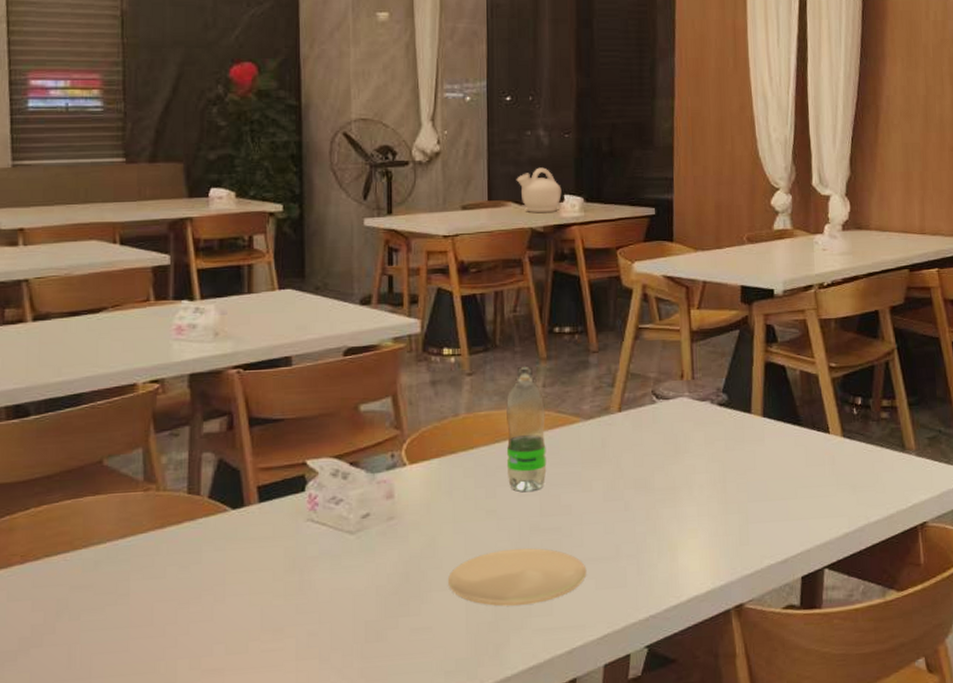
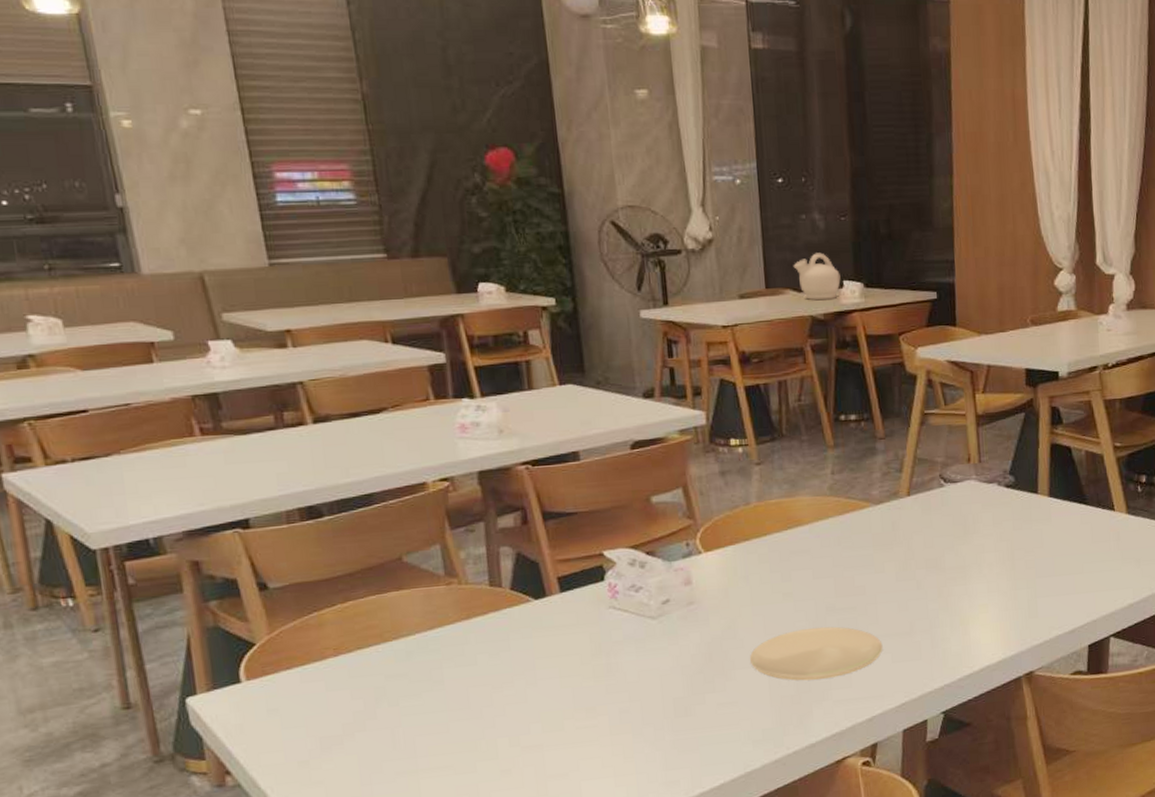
bottle: present [506,367,547,493] -> none [796,455,840,576]

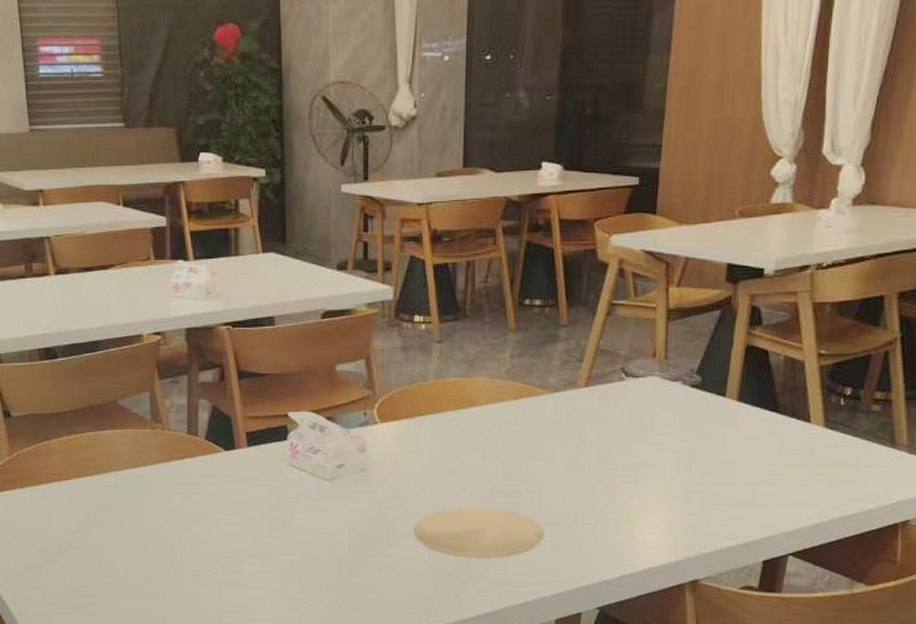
teapot: present [793,253,841,301] -> none [493,132,540,182]

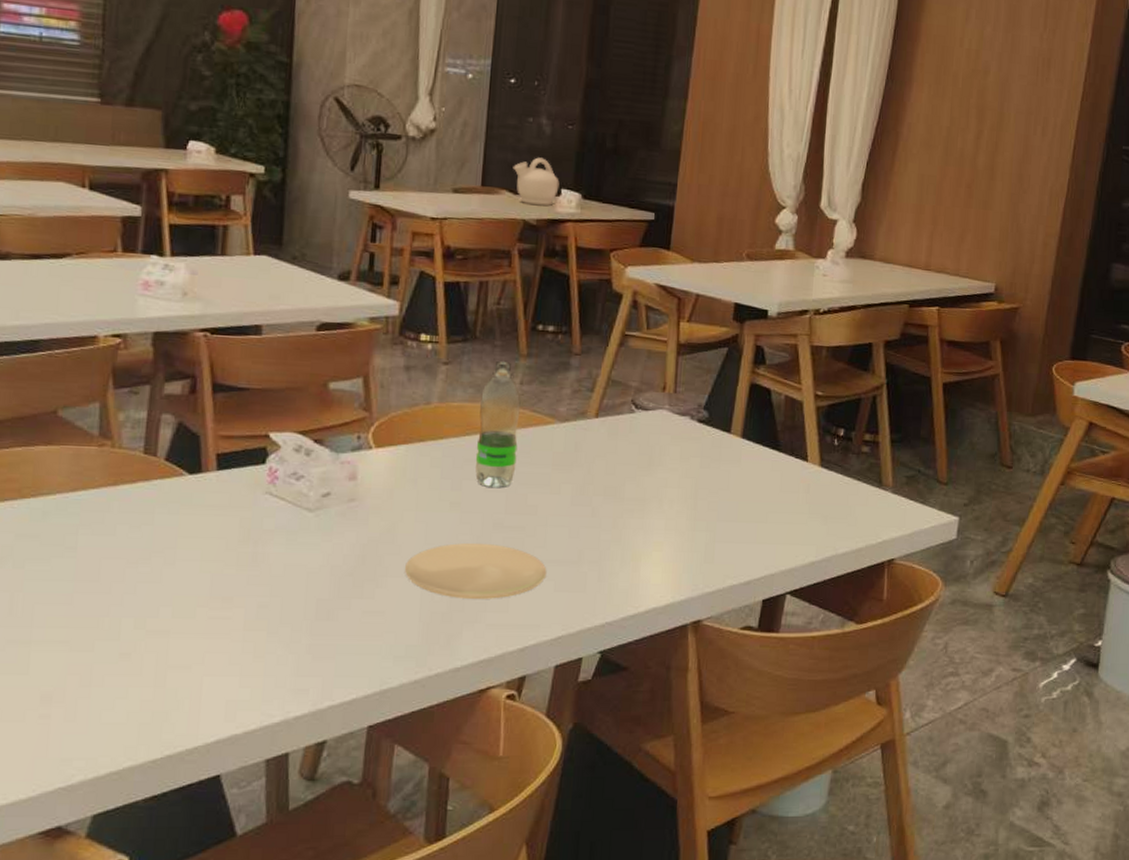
bottle: none [471,337,512,457] -> present [475,361,521,489]
teapot: none [493,132,540,182] -> present [513,157,560,207]

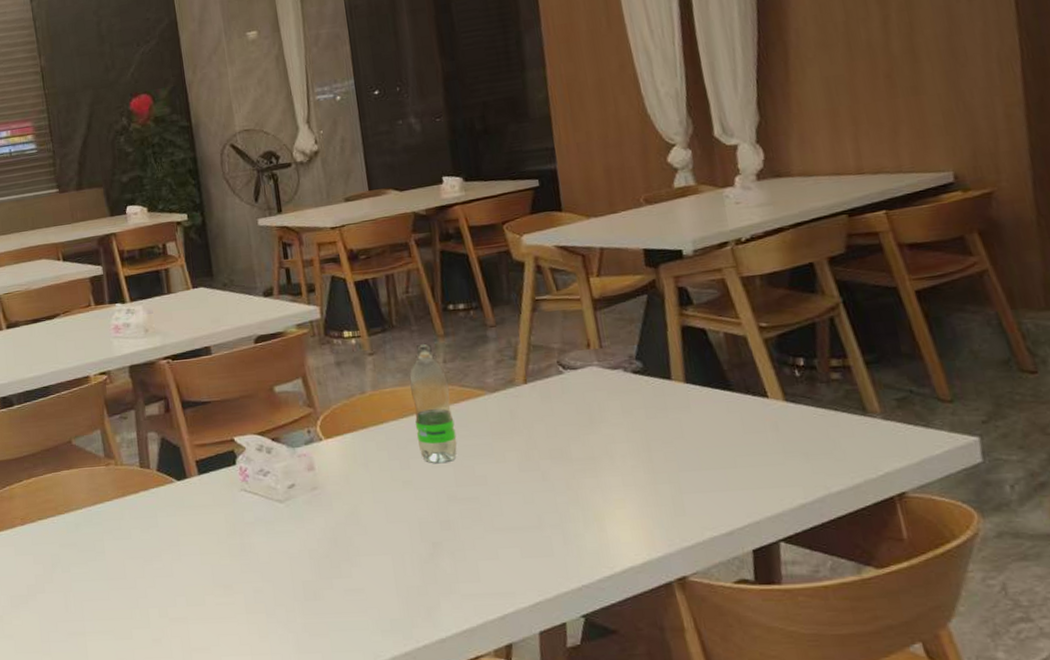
plate: present [405,542,547,599] -> none [374,516,511,572]
teapot: present [513,157,560,207] -> none [393,153,440,198]

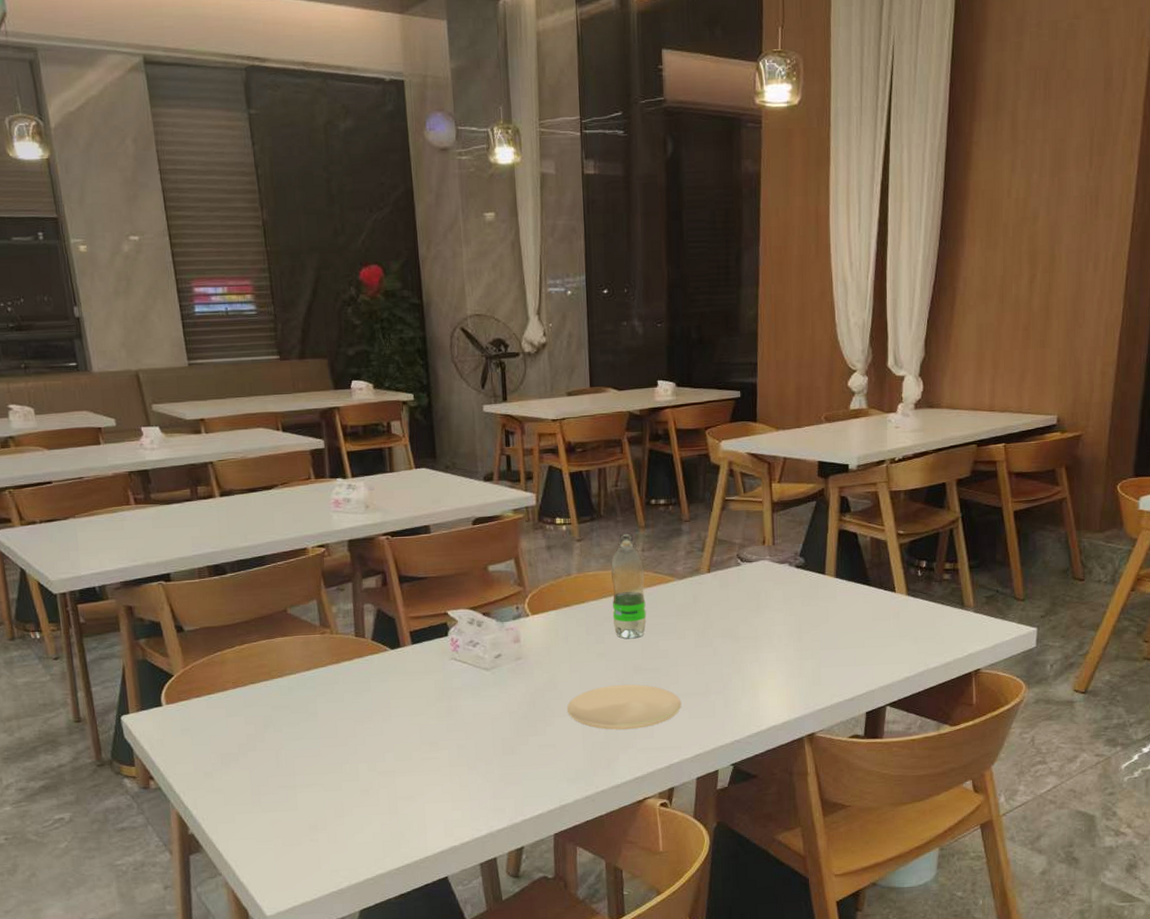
plate: none [374,516,511,572] -> present [567,684,682,730]

